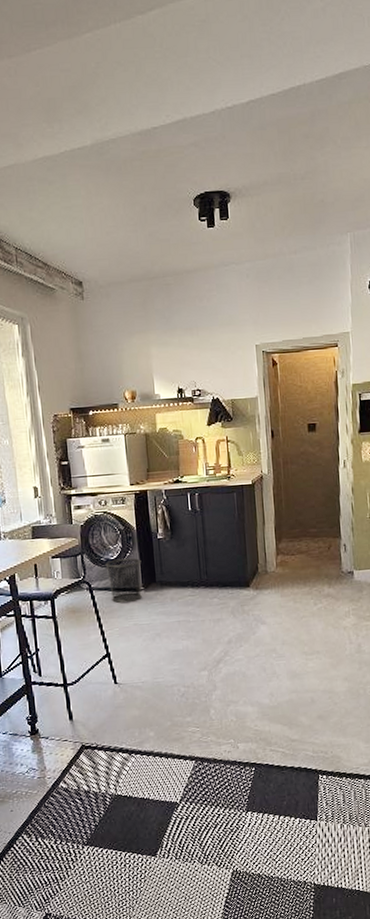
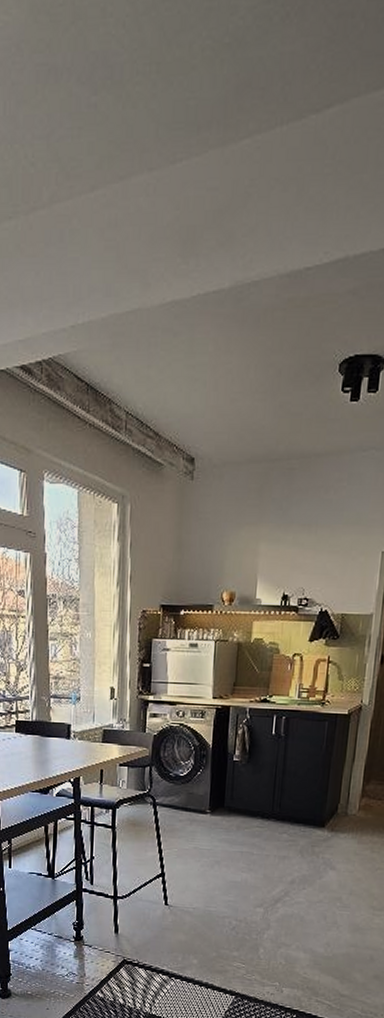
waste bin: present [105,557,142,603] -> none [173,776,212,824]

